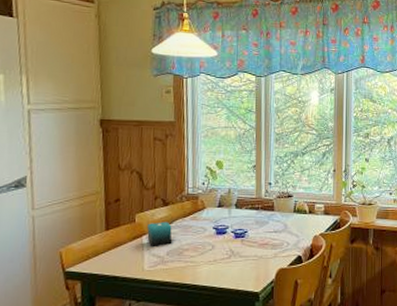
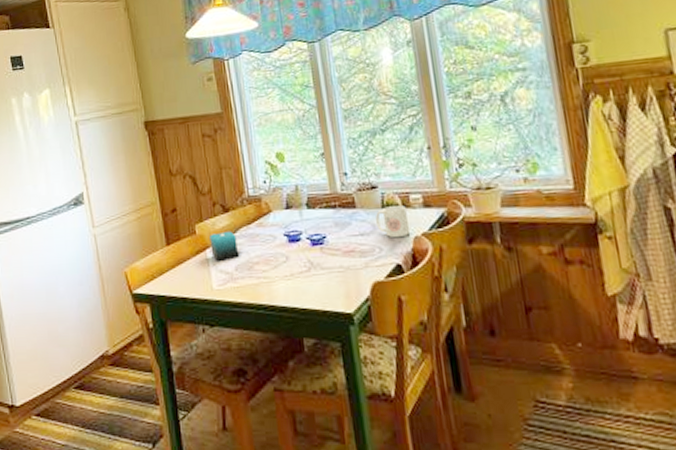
mug: none [288,212,312,236] -> present [376,205,411,238]

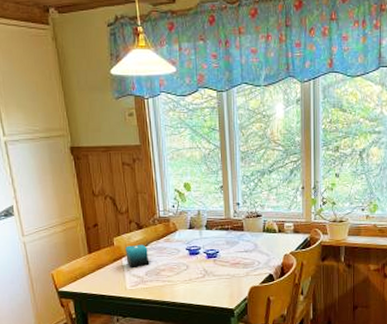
mug: present [376,205,411,238] -> none [258,231,282,255]

